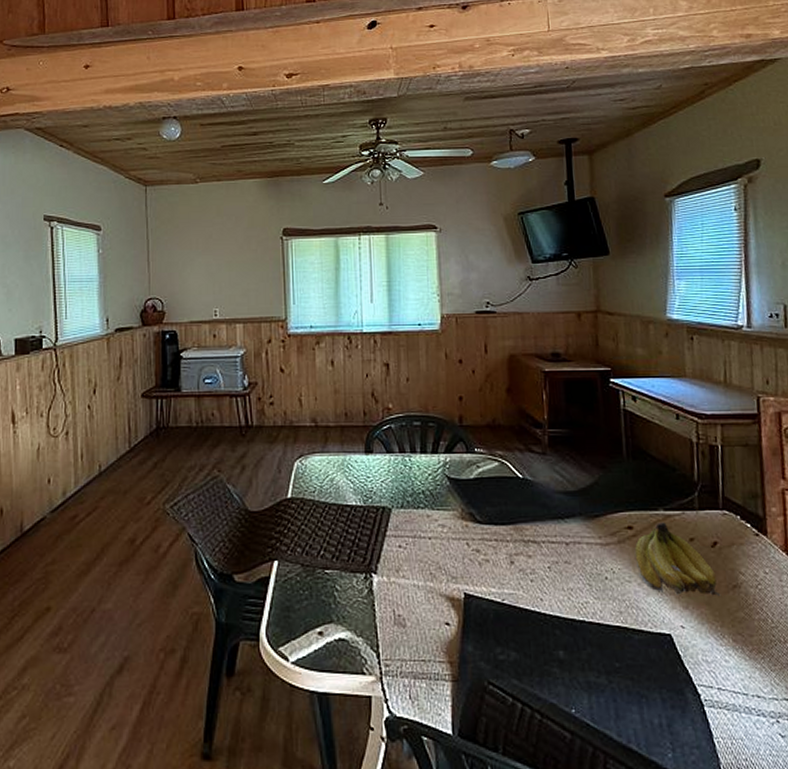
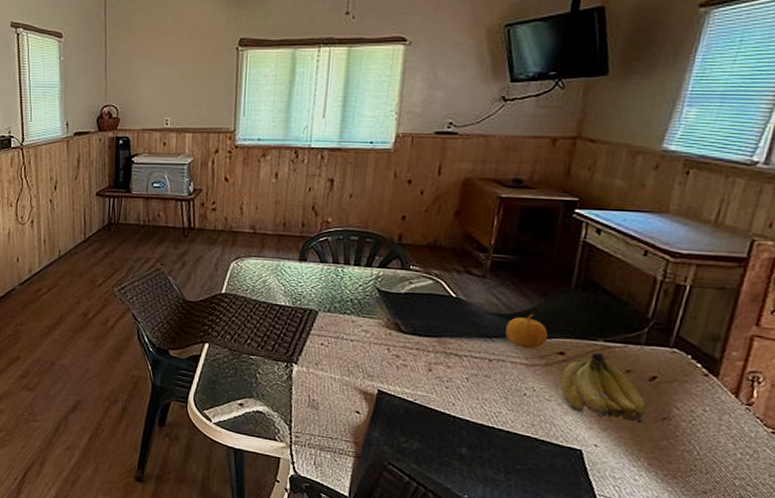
fruit: none [574,489,614,525] -> present [505,314,548,348]

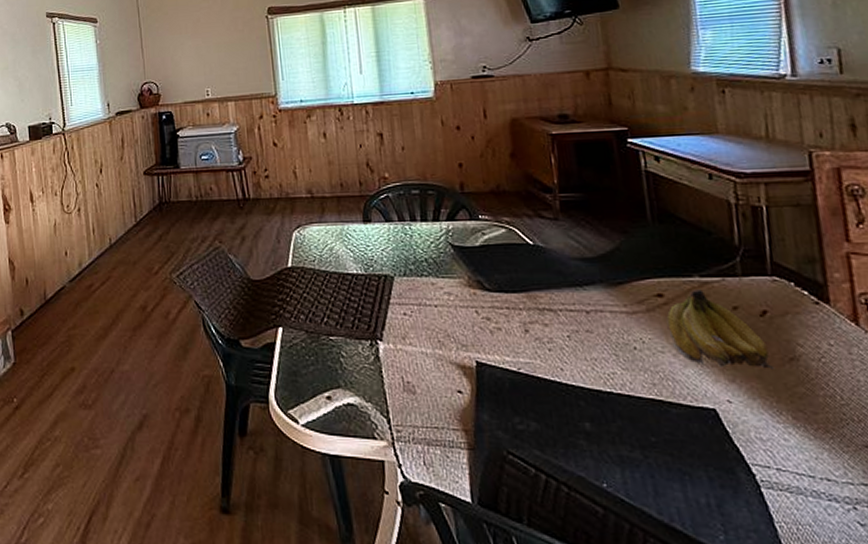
fruit: present [505,314,548,348] -> none [594,254,640,293]

